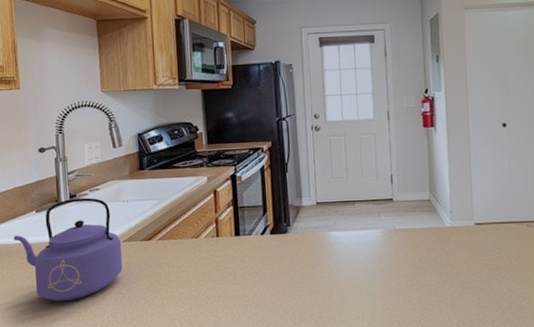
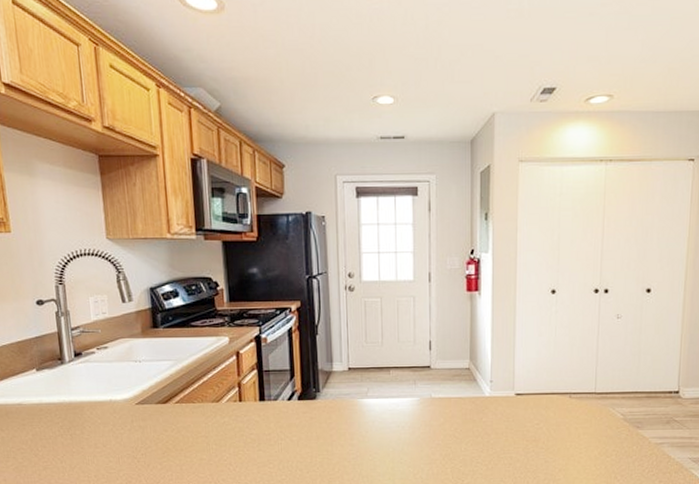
kettle: present [14,197,123,302] -> none [12,356,137,466]

